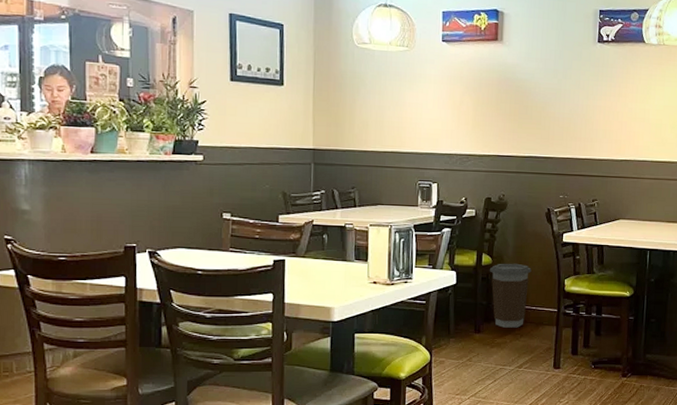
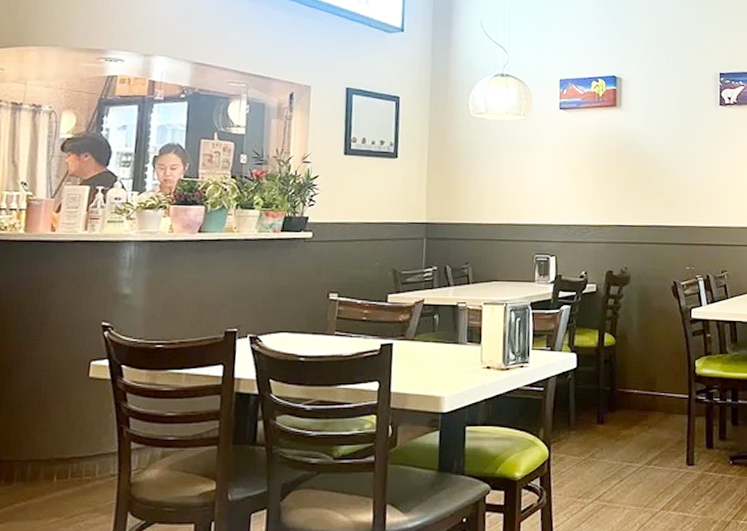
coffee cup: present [489,263,532,328] -> none [612,343,659,417]

